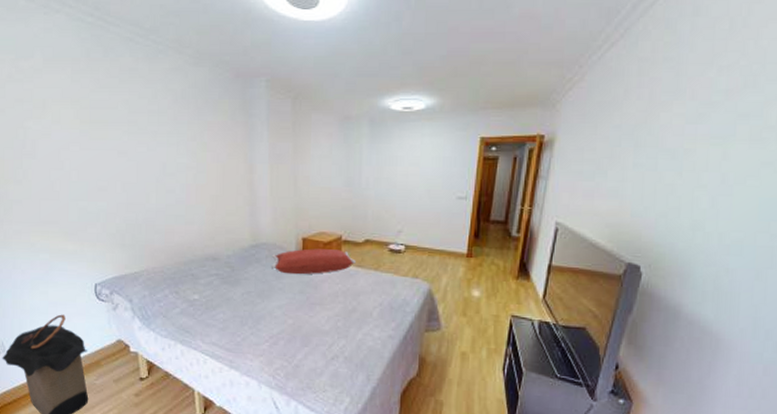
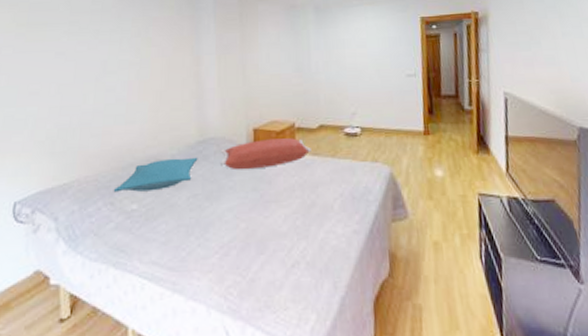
pillow: none [177,258,251,285] -> present [113,157,198,193]

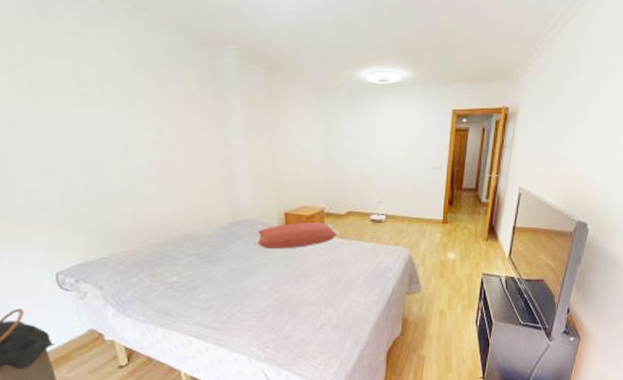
pillow: present [113,157,198,193] -> none [153,237,232,266]

